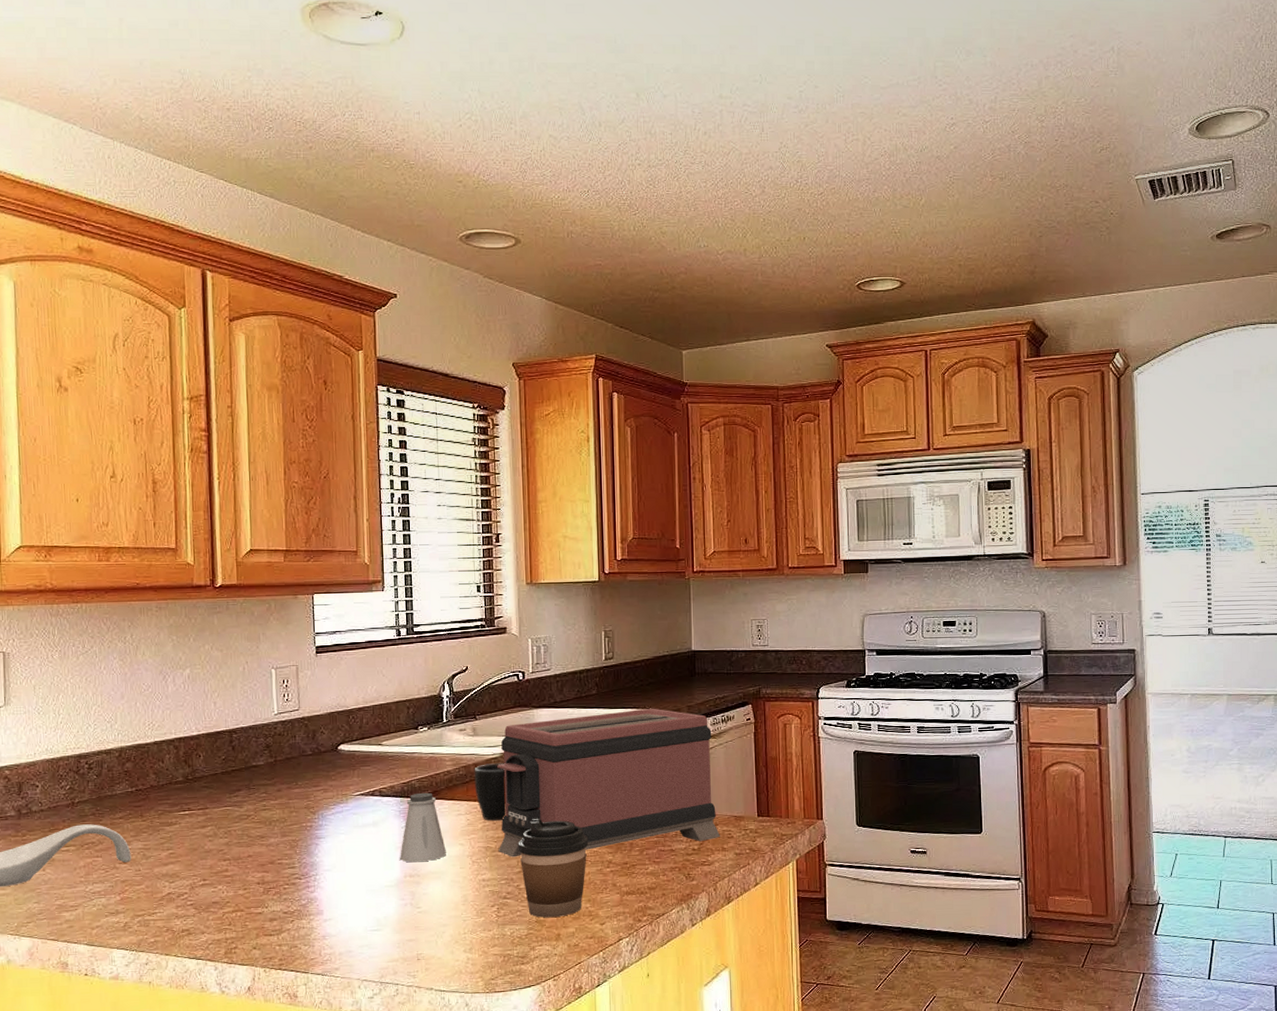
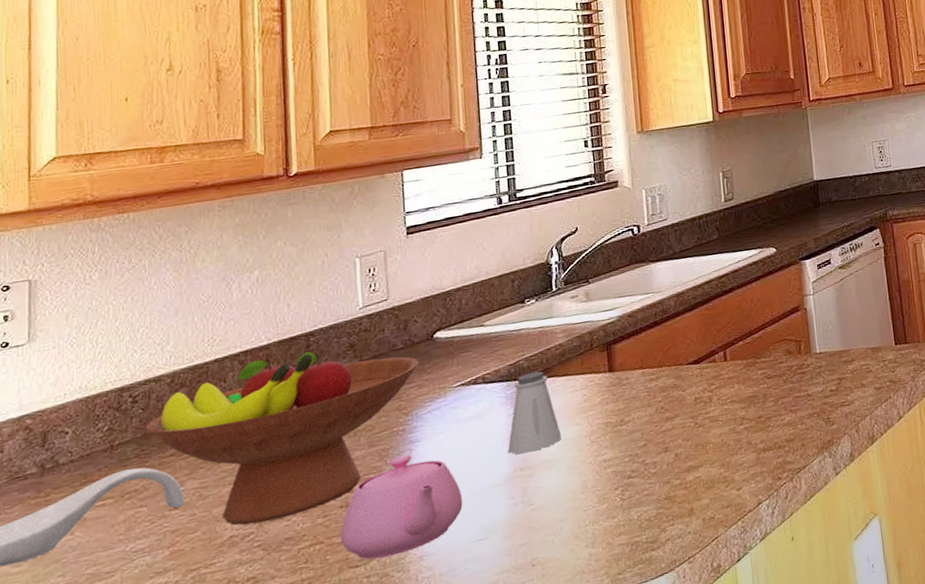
fruit bowl: none [99,746,325,886] -> present [146,352,419,526]
teapot: none [257,848,360,932] -> present [340,454,463,560]
mug: present [474,763,506,821] -> none [589,326,627,393]
toaster: present [497,708,721,857] -> none [614,245,859,430]
coffee cup: present [518,818,589,918] -> none [641,379,719,494]

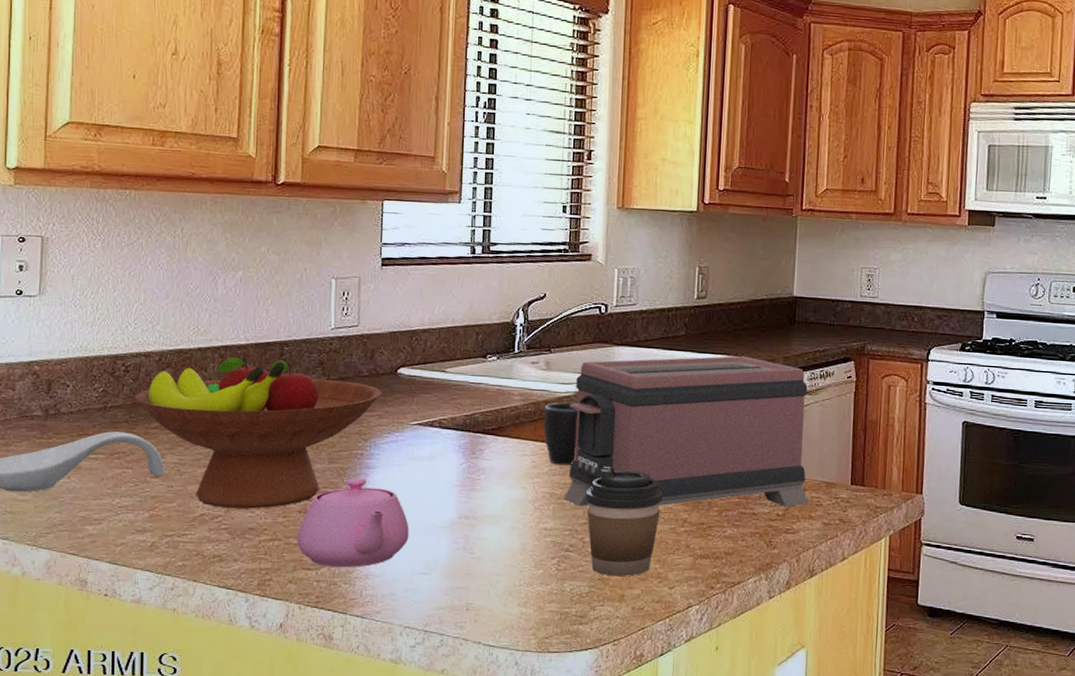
saltshaker: present [508,371,561,454] -> none [456,427,507,504]
mug: none [589,326,627,393] -> present [543,402,578,465]
toaster: none [614,245,859,430] -> present [563,355,809,507]
coffee cup: none [641,379,719,494] -> present [585,466,664,577]

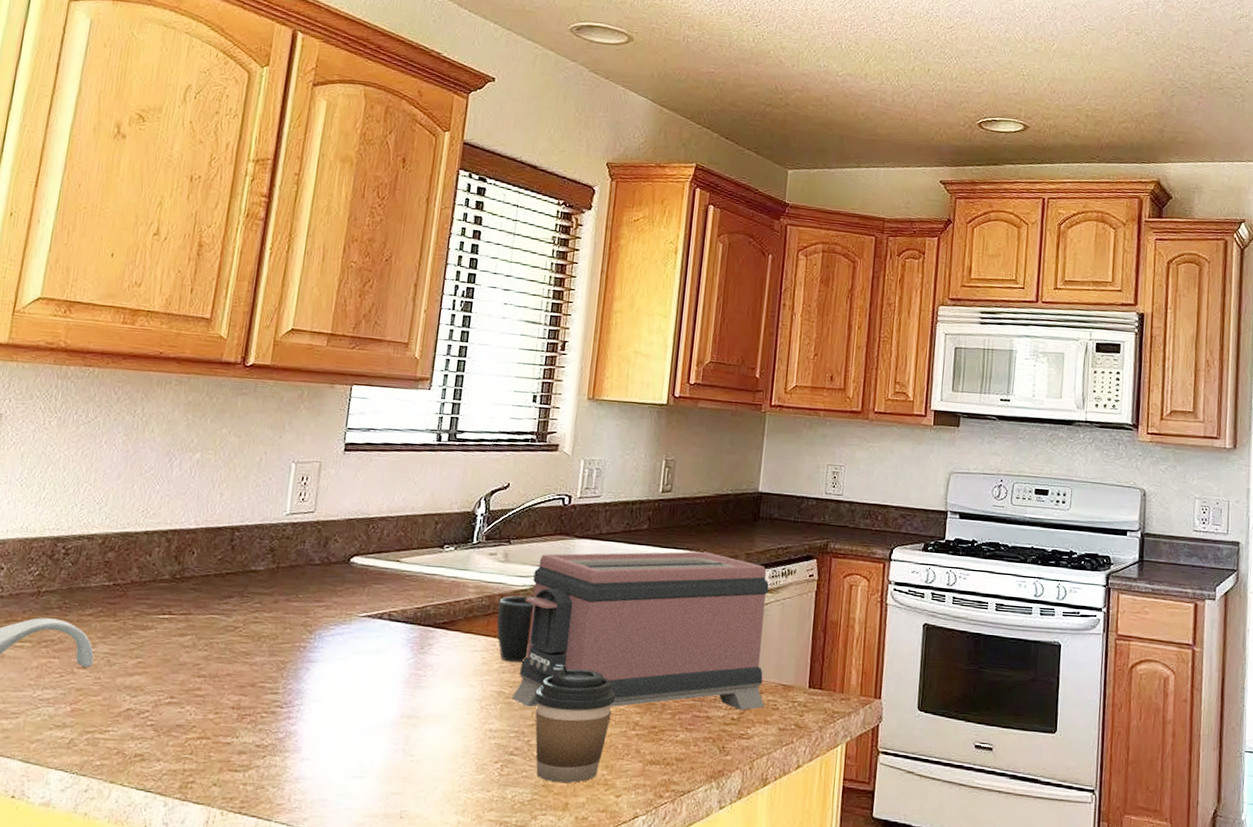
fruit bowl: present [135,356,381,509] -> none [72,541,332,704]
teapot: present [296,478,409,568] -> none [226,672,348,770]

